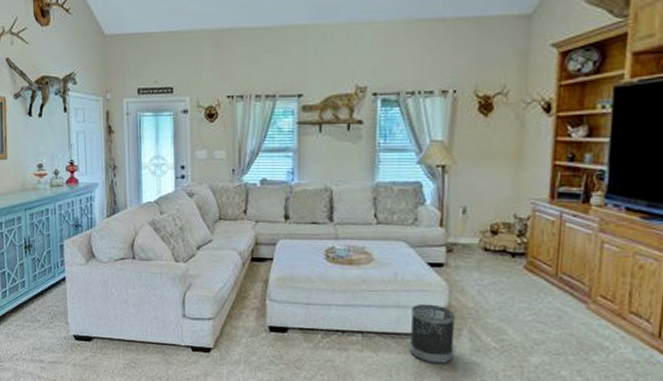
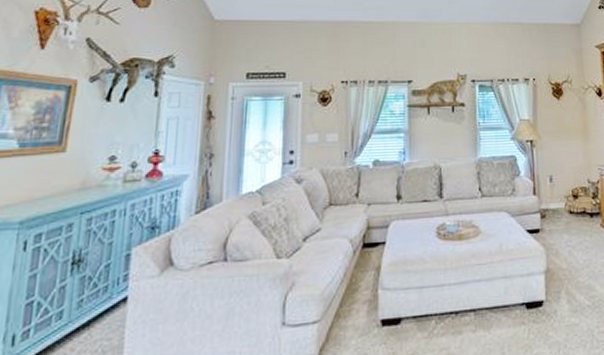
wastebasket: present [409,303,456,365] -> none [516,270,557,333]

